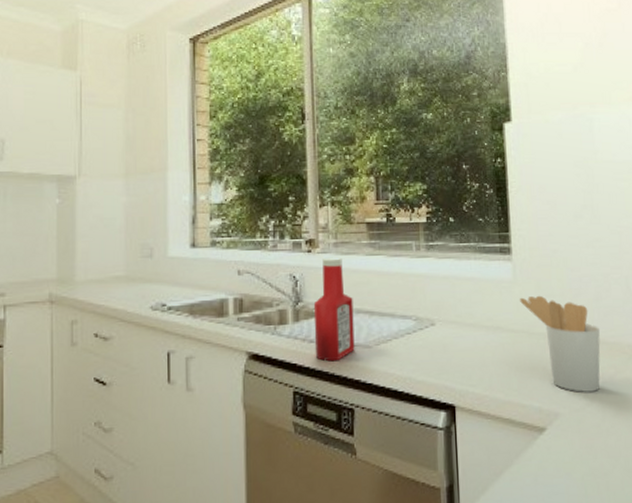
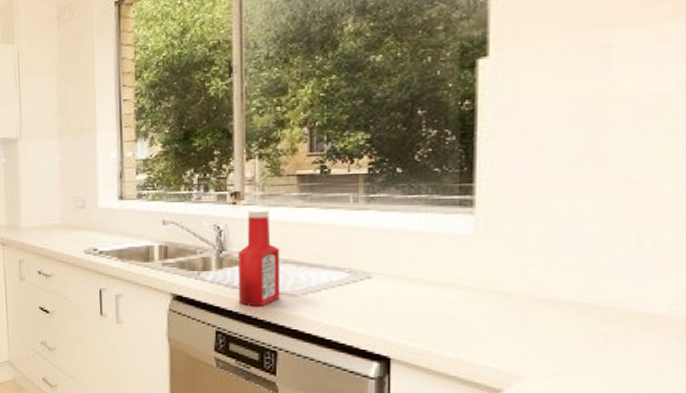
utensil holder: present [520,295,600,392] -> none [481,252,590,358]

